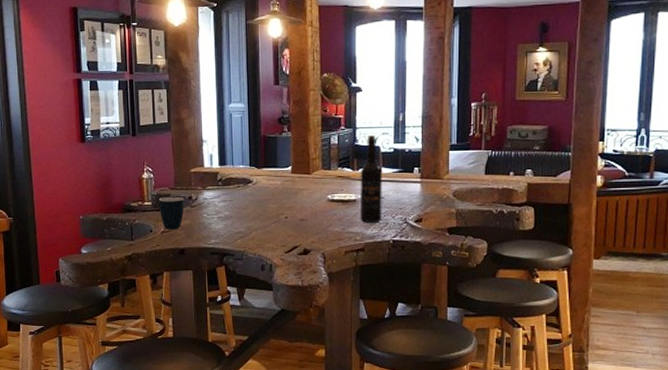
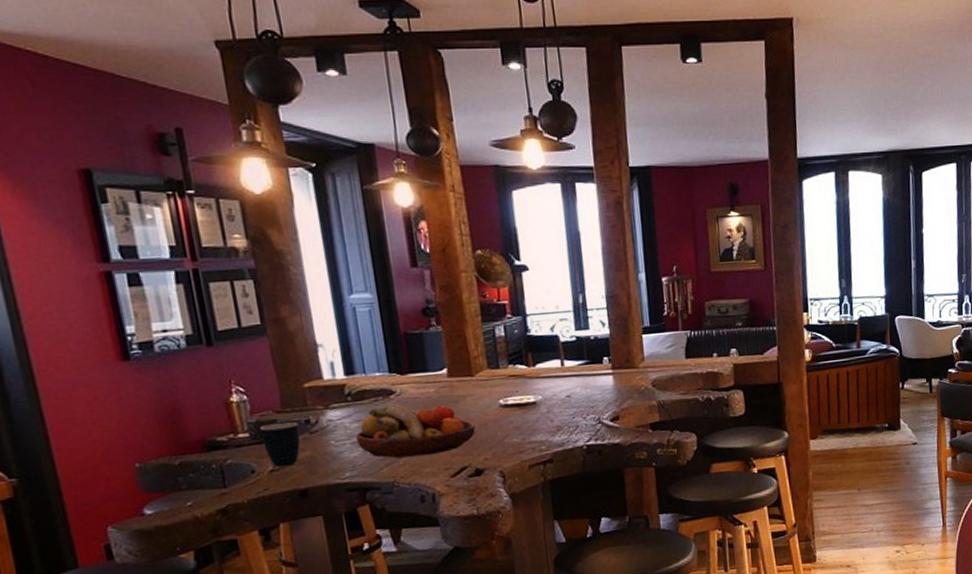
fruit bowl: none [221,191,307,233] -> present [355,403,476,458]
wine bottle: present [360,134,383,224] -> none [537,322,571,429]

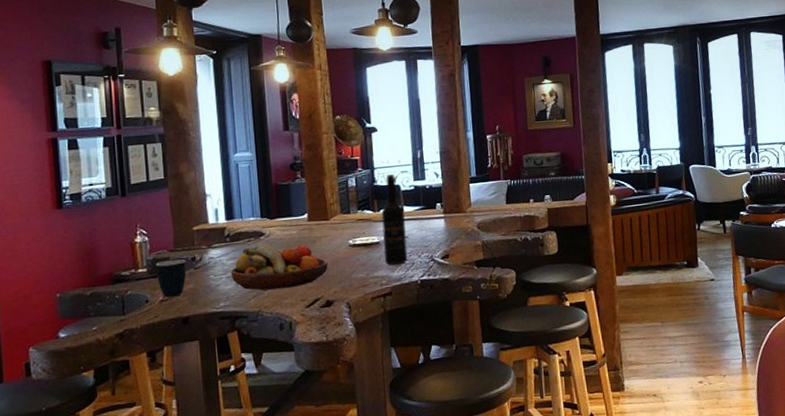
wine bottle: none [537,322,571,429] -> present [381,174,408,266]

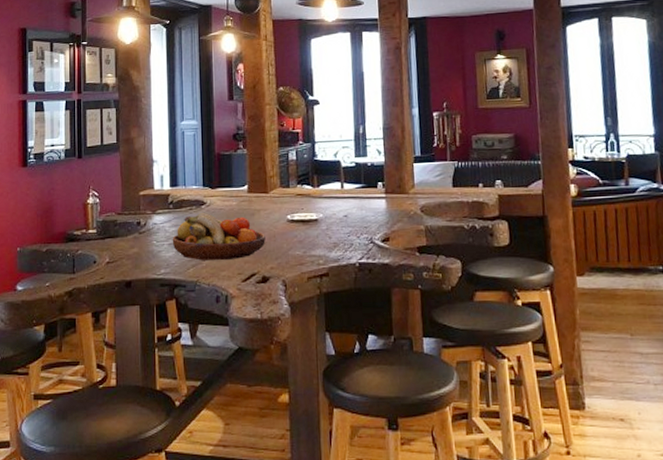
mug: present [155,258,187,298] -> none [104,222,132,260]
wine bottle: present [381,174,408,266] -> none [321,148,347,245]

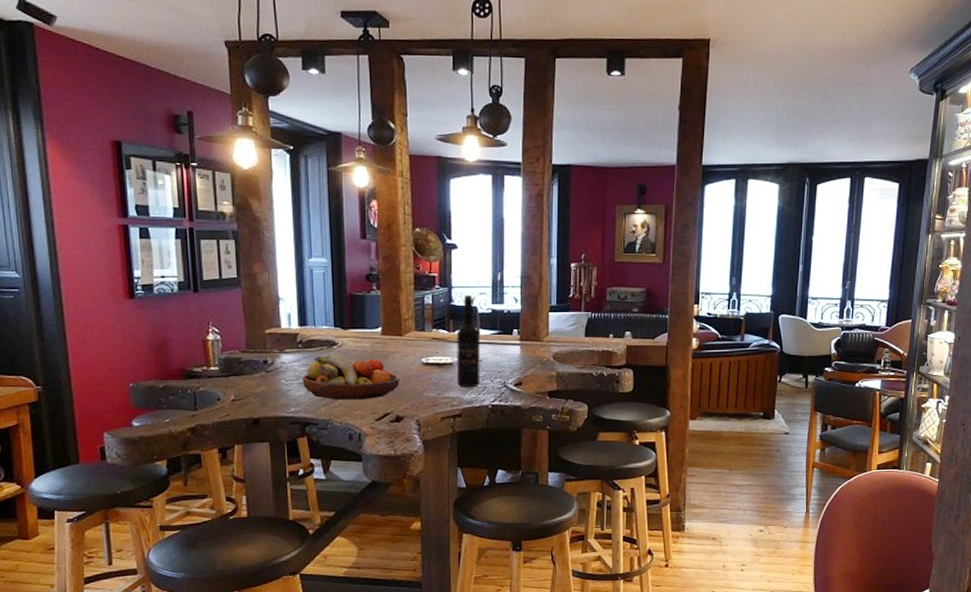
wine bottle: none [321,148,347,245] -> present [456,294,481,388]

